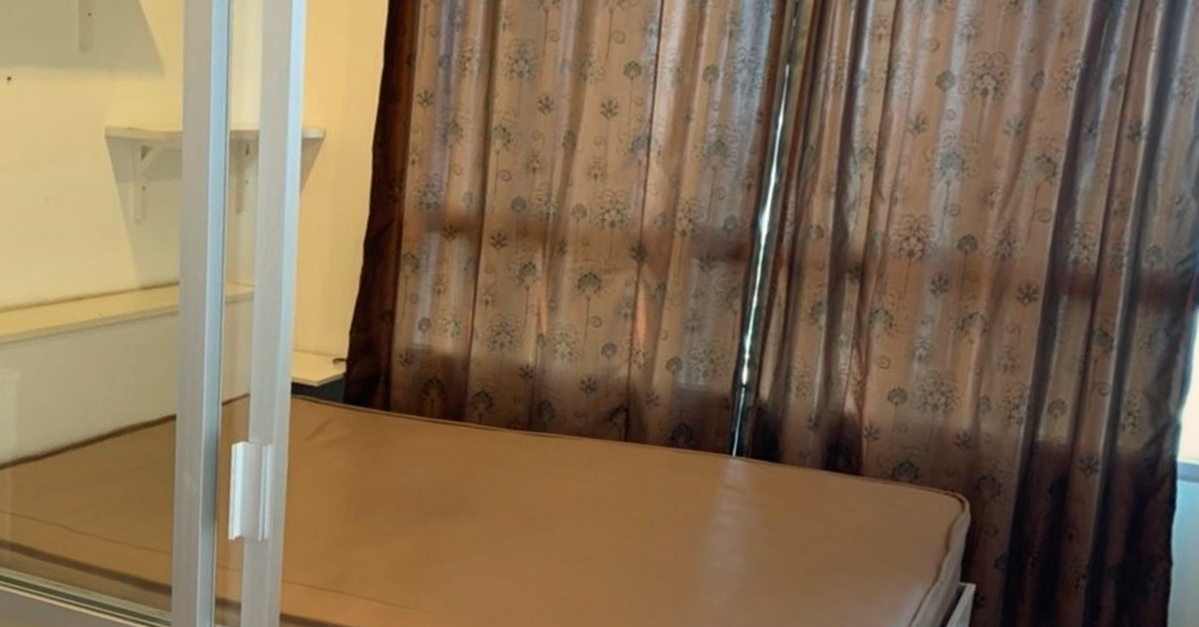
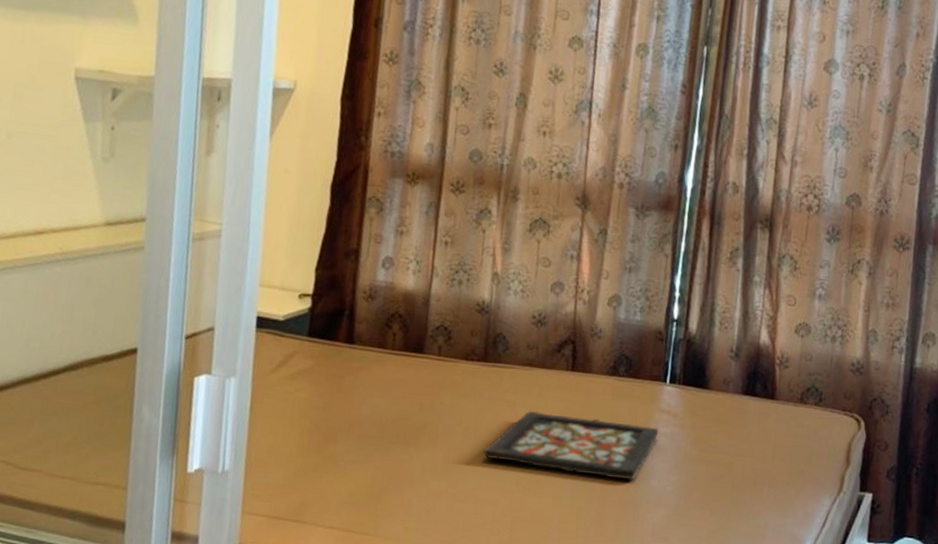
decorative tray: none [527,483,723,561] -> present [483,410,659,481]

